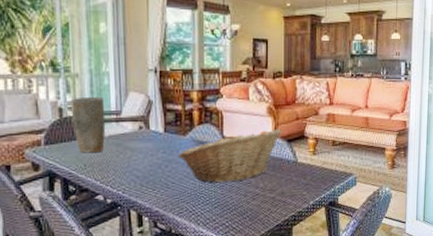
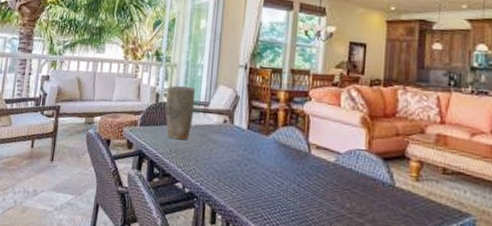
fruit basket: present [178,128,282,183] -> none [258,138,378,196]

